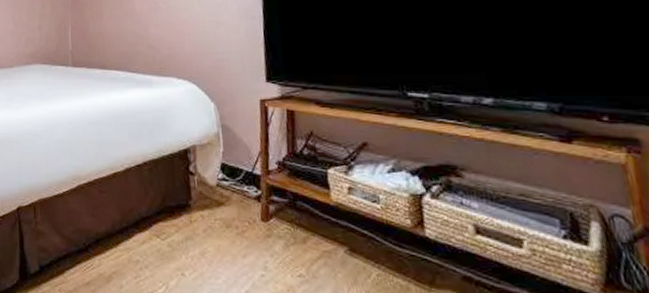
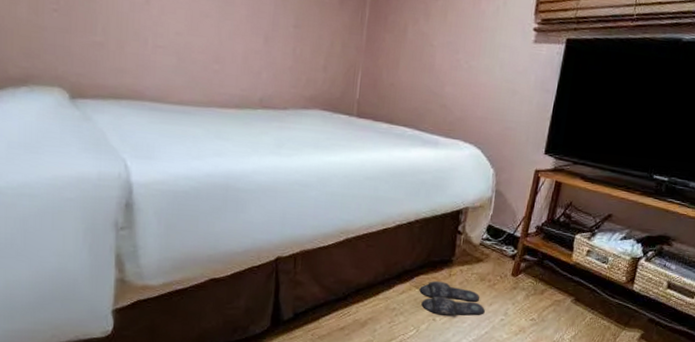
slippers: none [160,229,239,270] -> present [419,281,485,316]

